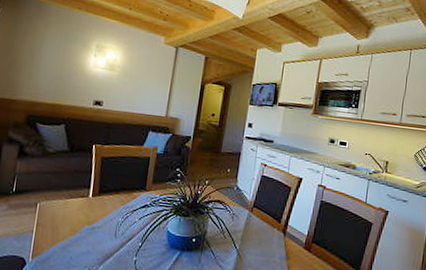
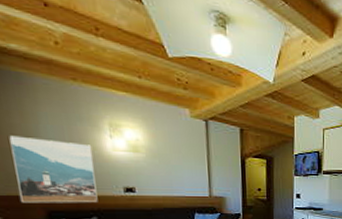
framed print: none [11,49,78,111] -> present [9,135,98,203]

